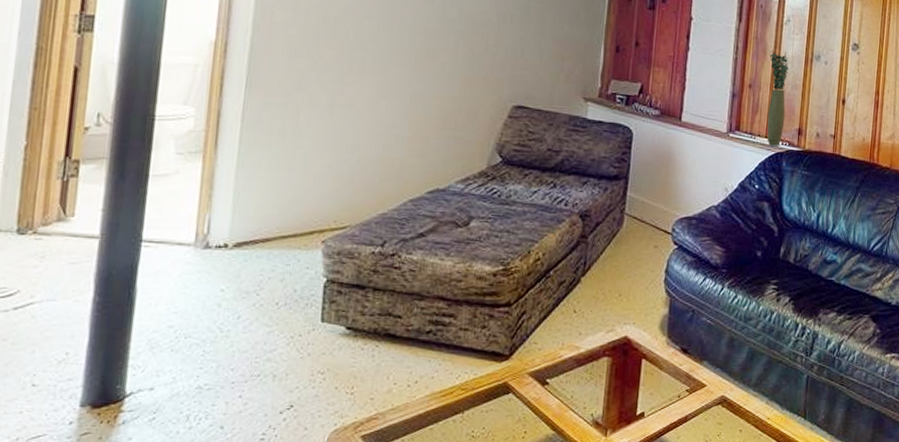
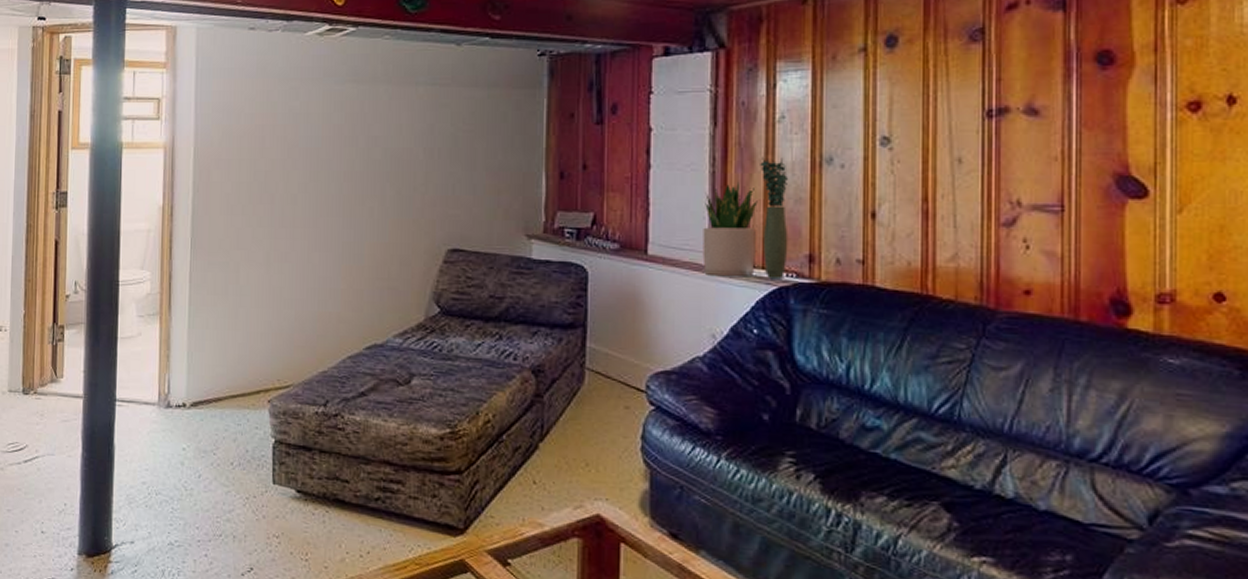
planter: none [723,67,766,144] -> present [702,181,758,277]

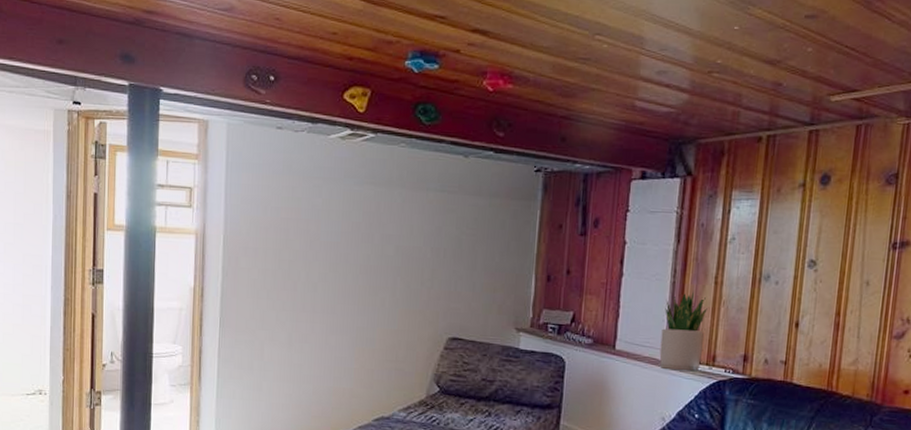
vase: present [760,156,788,279] -> none [708,271,733,374]

